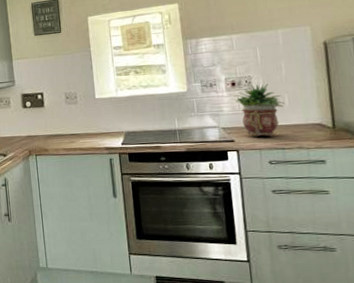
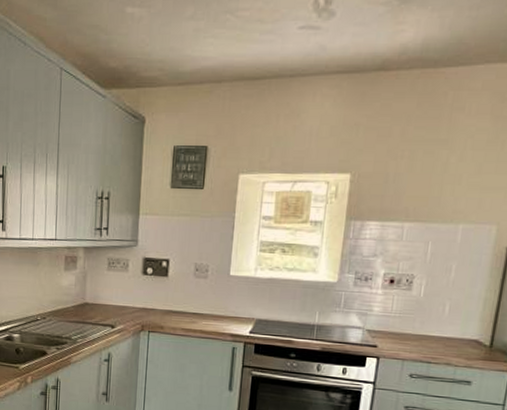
potted plant: present [233,83,285,137] -> none [388,285,444,347]

